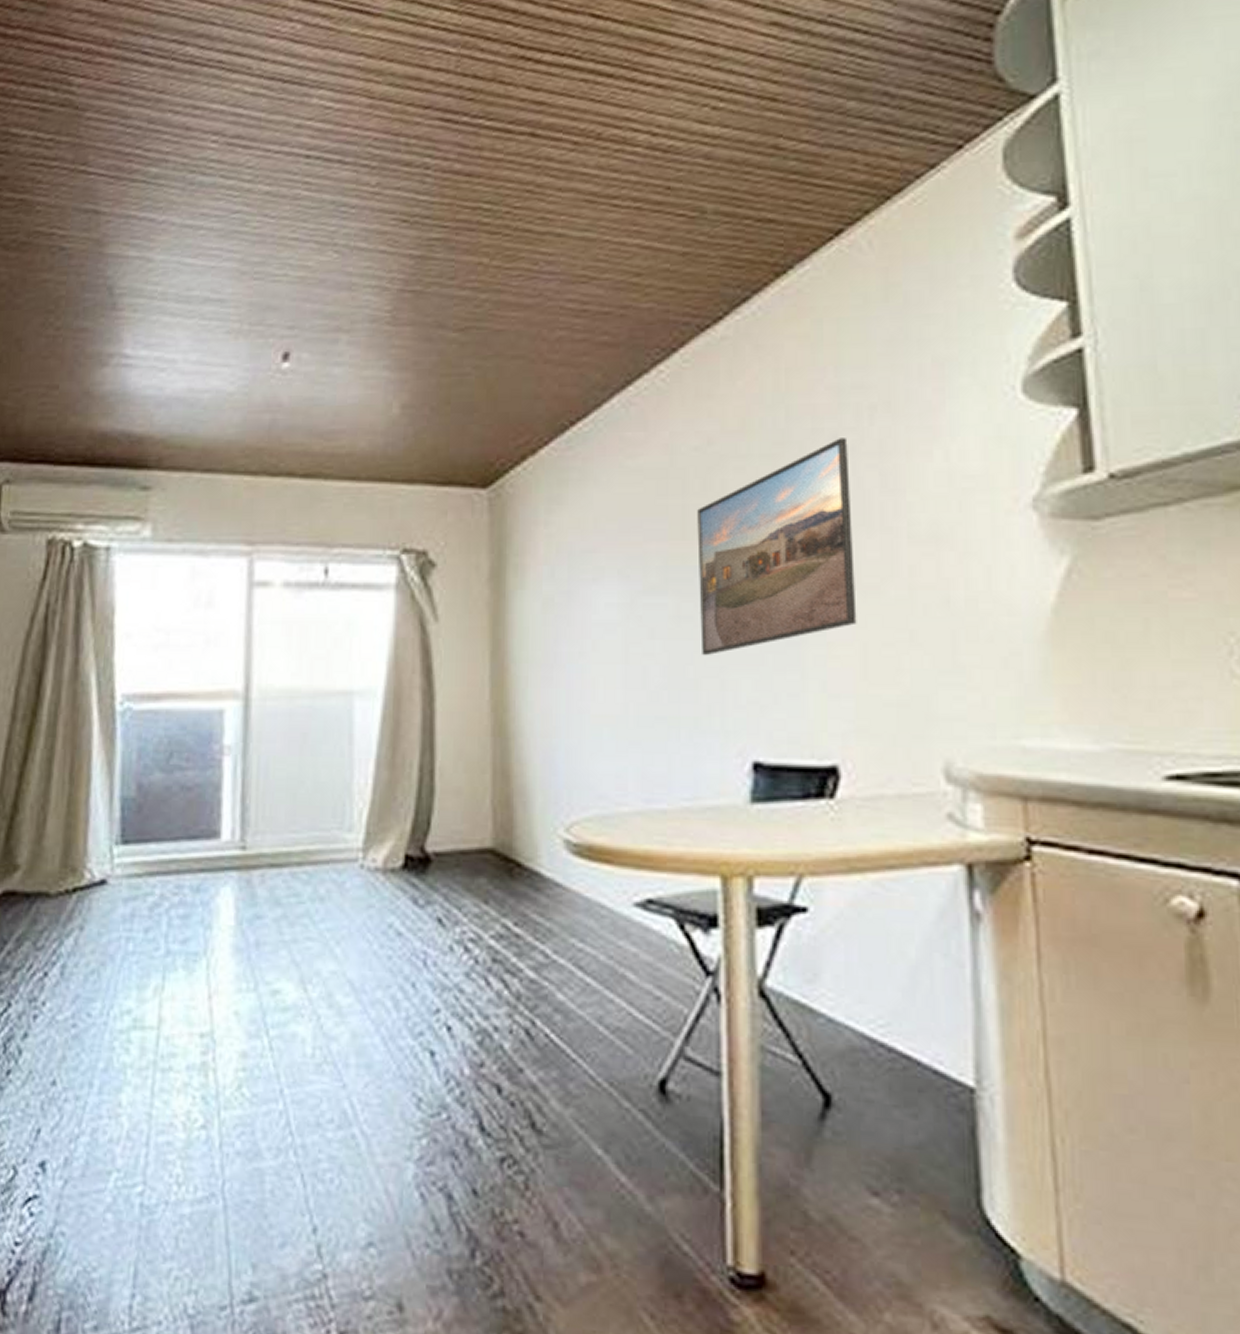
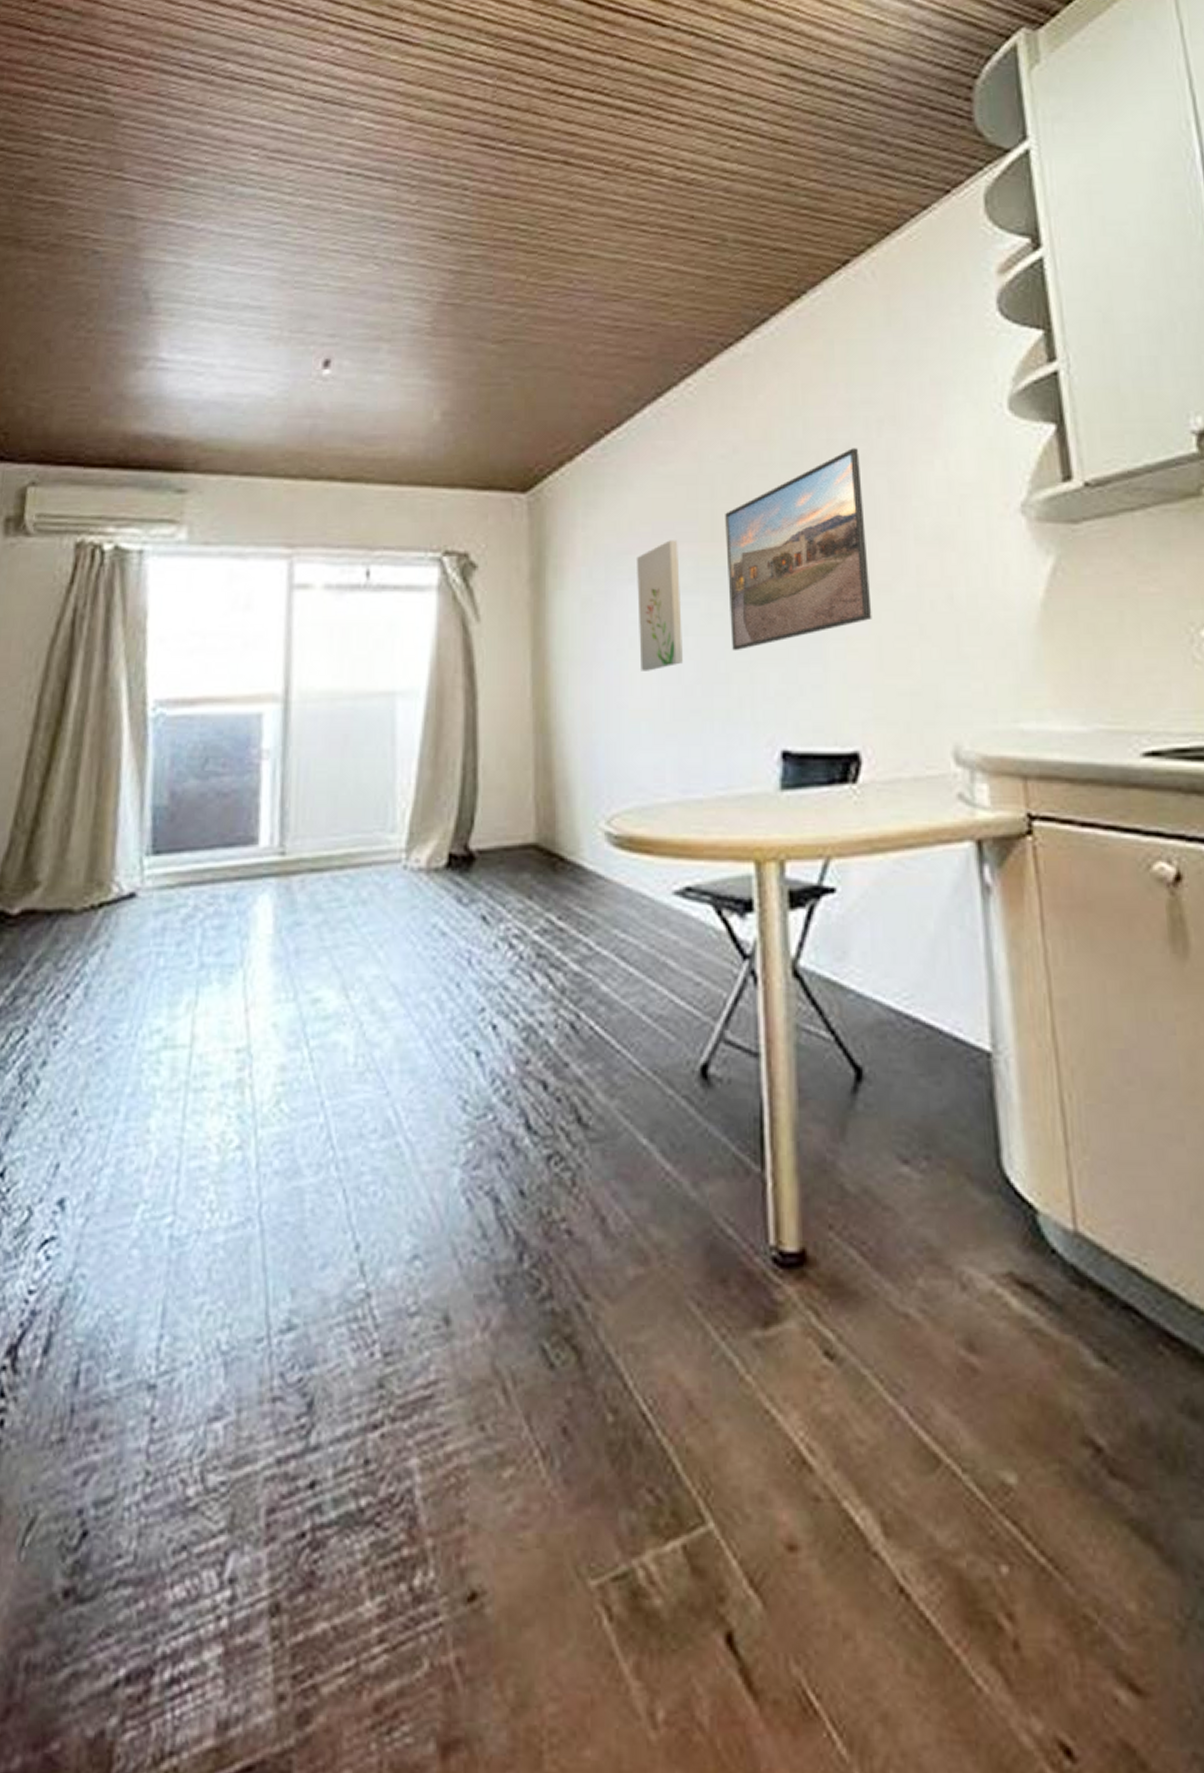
wall art: none [601,538,649,676] -> present [637,540,683,671]

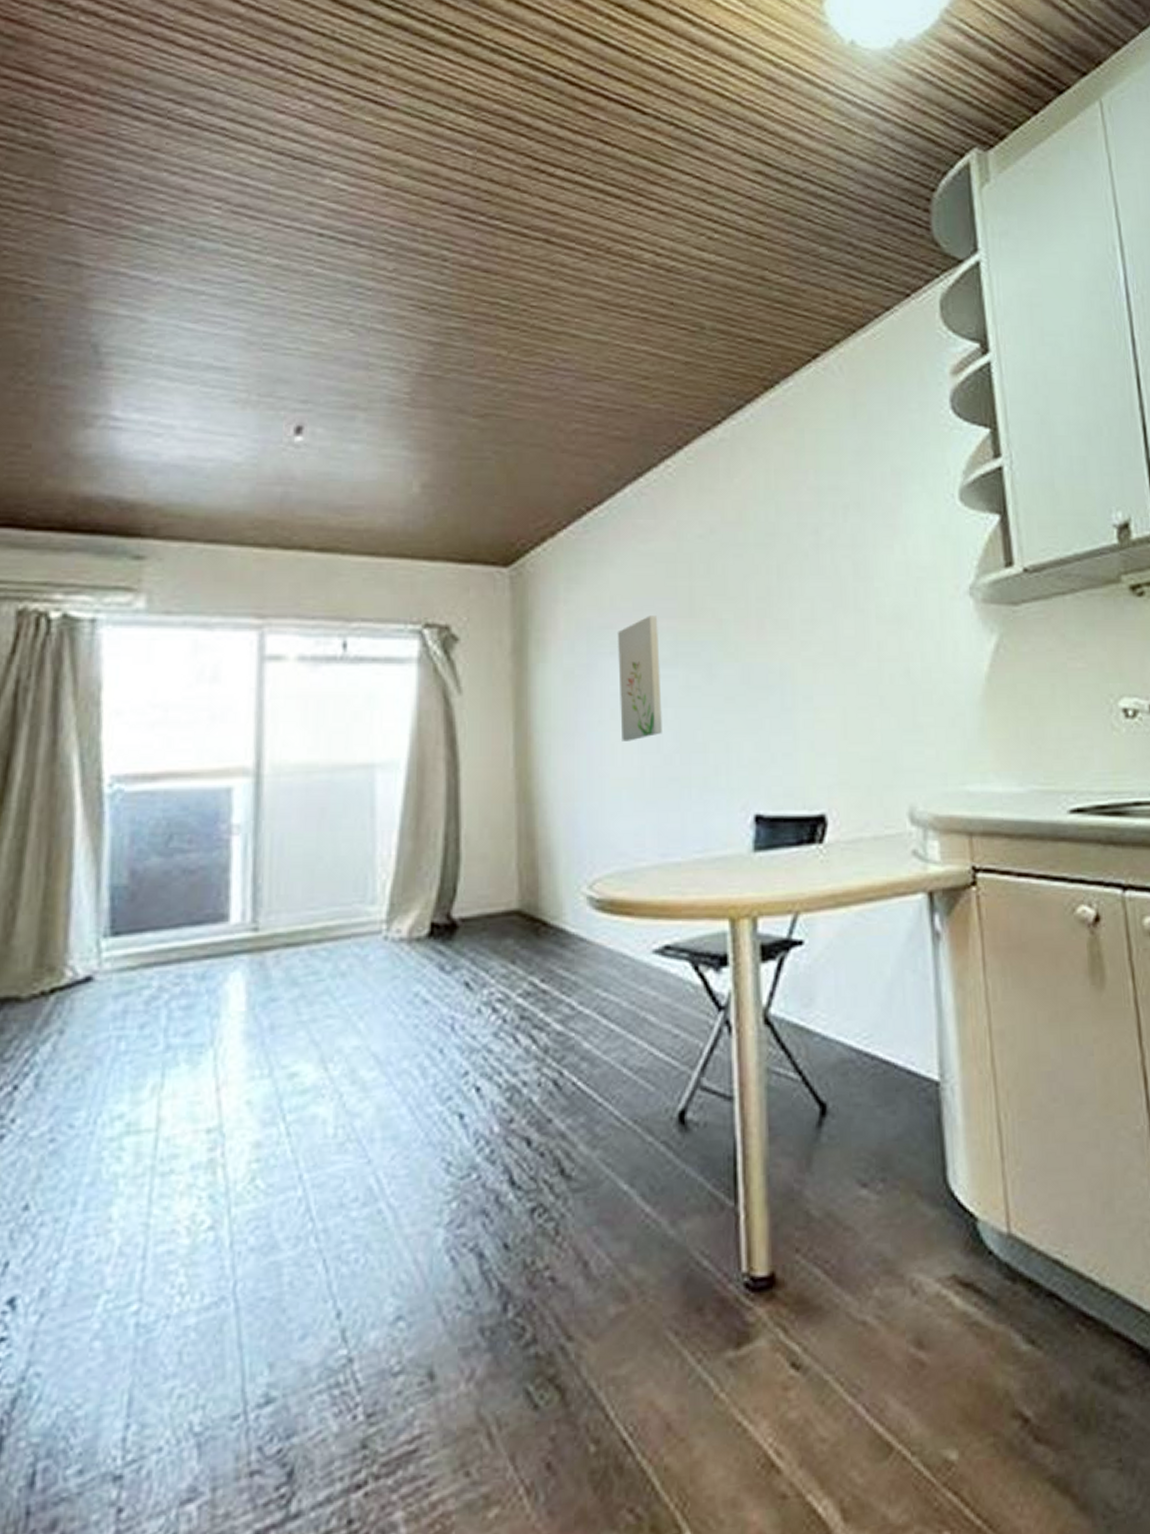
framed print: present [725,448,872,651] -> none [702,532,838,722]

